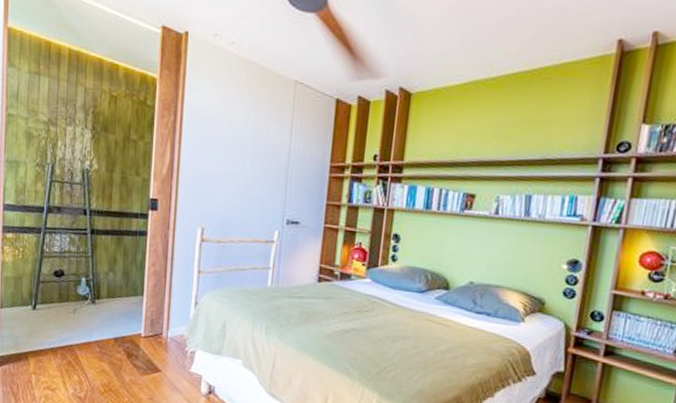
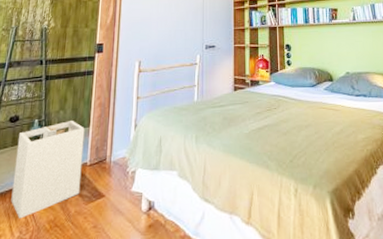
laundry hamper: none [62,284,138,377] -> present [11,120,85,219]

